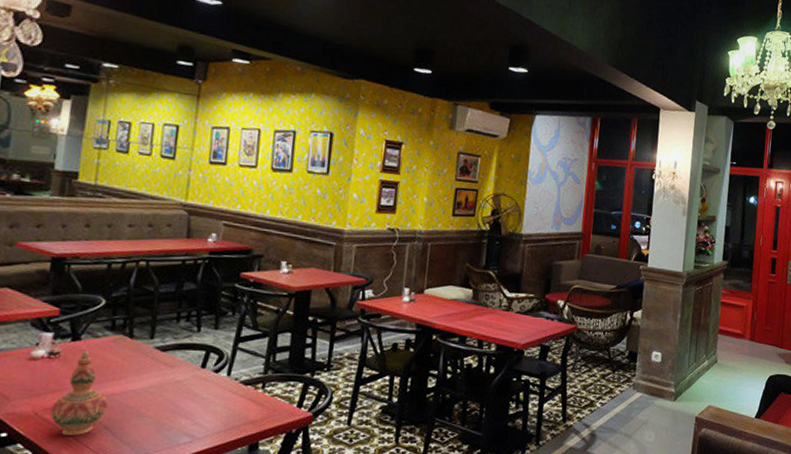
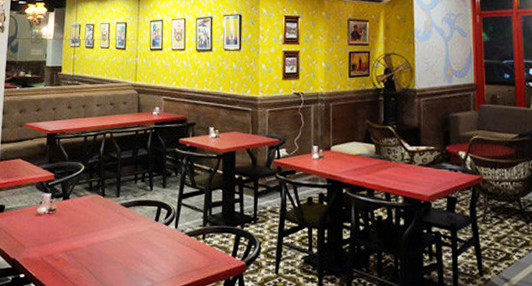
decorative vase: present [50,350,108,435] -> none [52,207,90,278]

